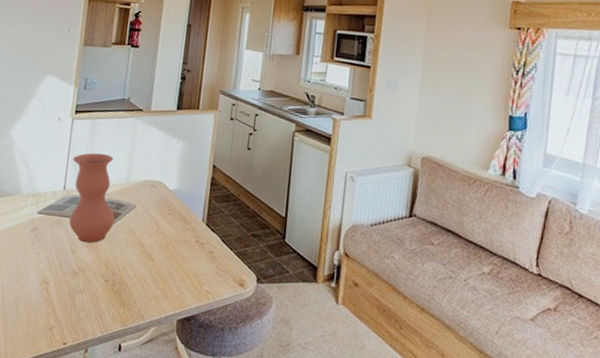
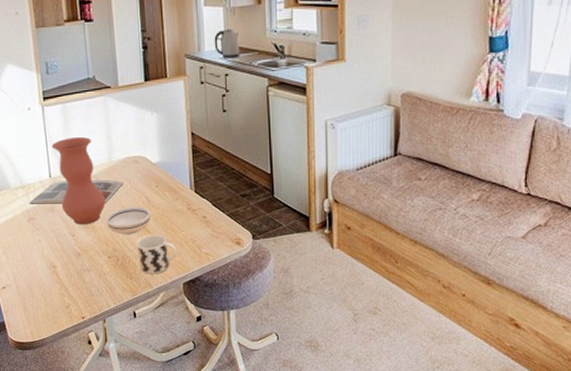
bowl: none [110,230,158,260] -> present [105,206,151,234]
cup: none [135,262,178,306] -> present [137,234,178,274]
kettle: none [249,72,274,101] -> present [214,28,239,59]

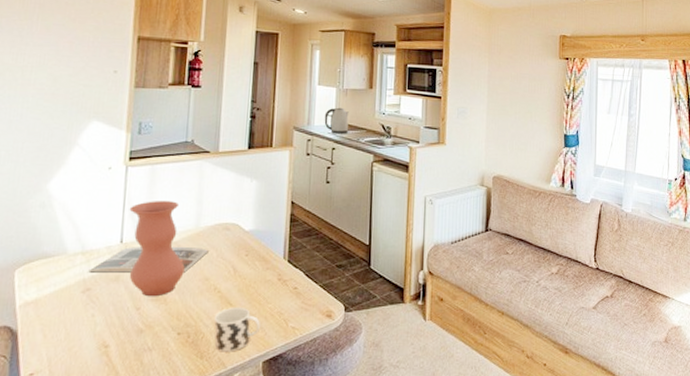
bowl: present [105,206,151,234] -> none [181,276,236,307]

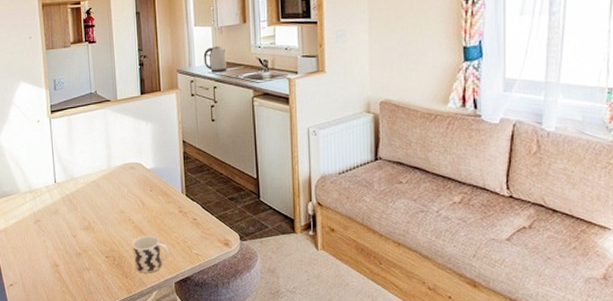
magazine: present [88,246,209,273] -> none [36,184,120,207]
vase: present [129,201,185,297] -> none [57,146,104,227]

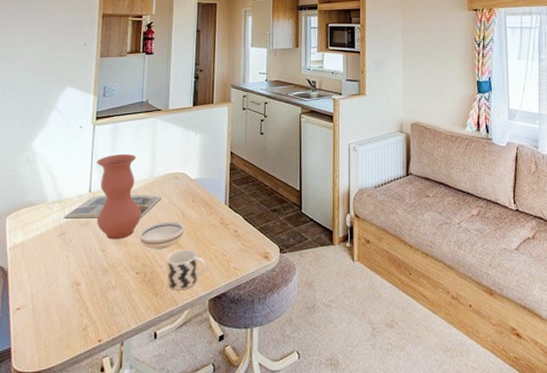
magazine: none [36,184,120,207] -> present [64,194,161,219]
vase: none [57,146,104,227] -> present [96,154,142,240]
bowl: none [104,209,145,235] -> present [139,220,184,249]
kettle: present [203,46,227,73] -> none [257,66,278,90]

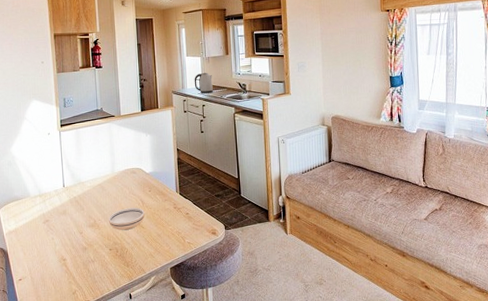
magazine: present [64,194,161,219] -> none [45,187,123,209]
vase: present [96,154,142,240] -> none [66,154,108,224]
cup: present [166,248,207,291] -> none [133,229,166,262]
kettle: none [257,66,278,90] -> present [194,72,213,94]

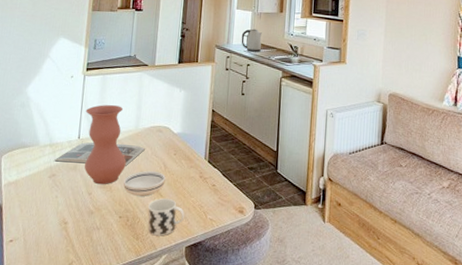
magazine: none [45,187,123,209] -> present [54,142,145,166]
vase: none [66,154,108,224] -> present [84,105,126,185]
cup: none [133,229,166,262] -> present [147,198,185,236]

